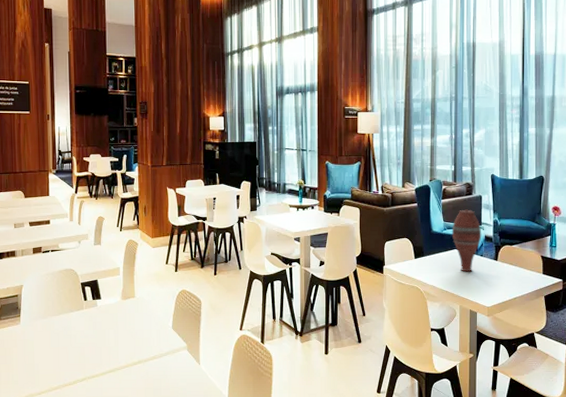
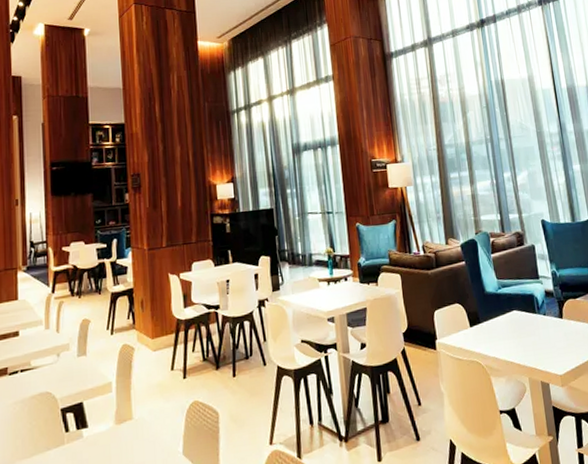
vase: present [451,209,482,272] -> none [507,262,542,337]

